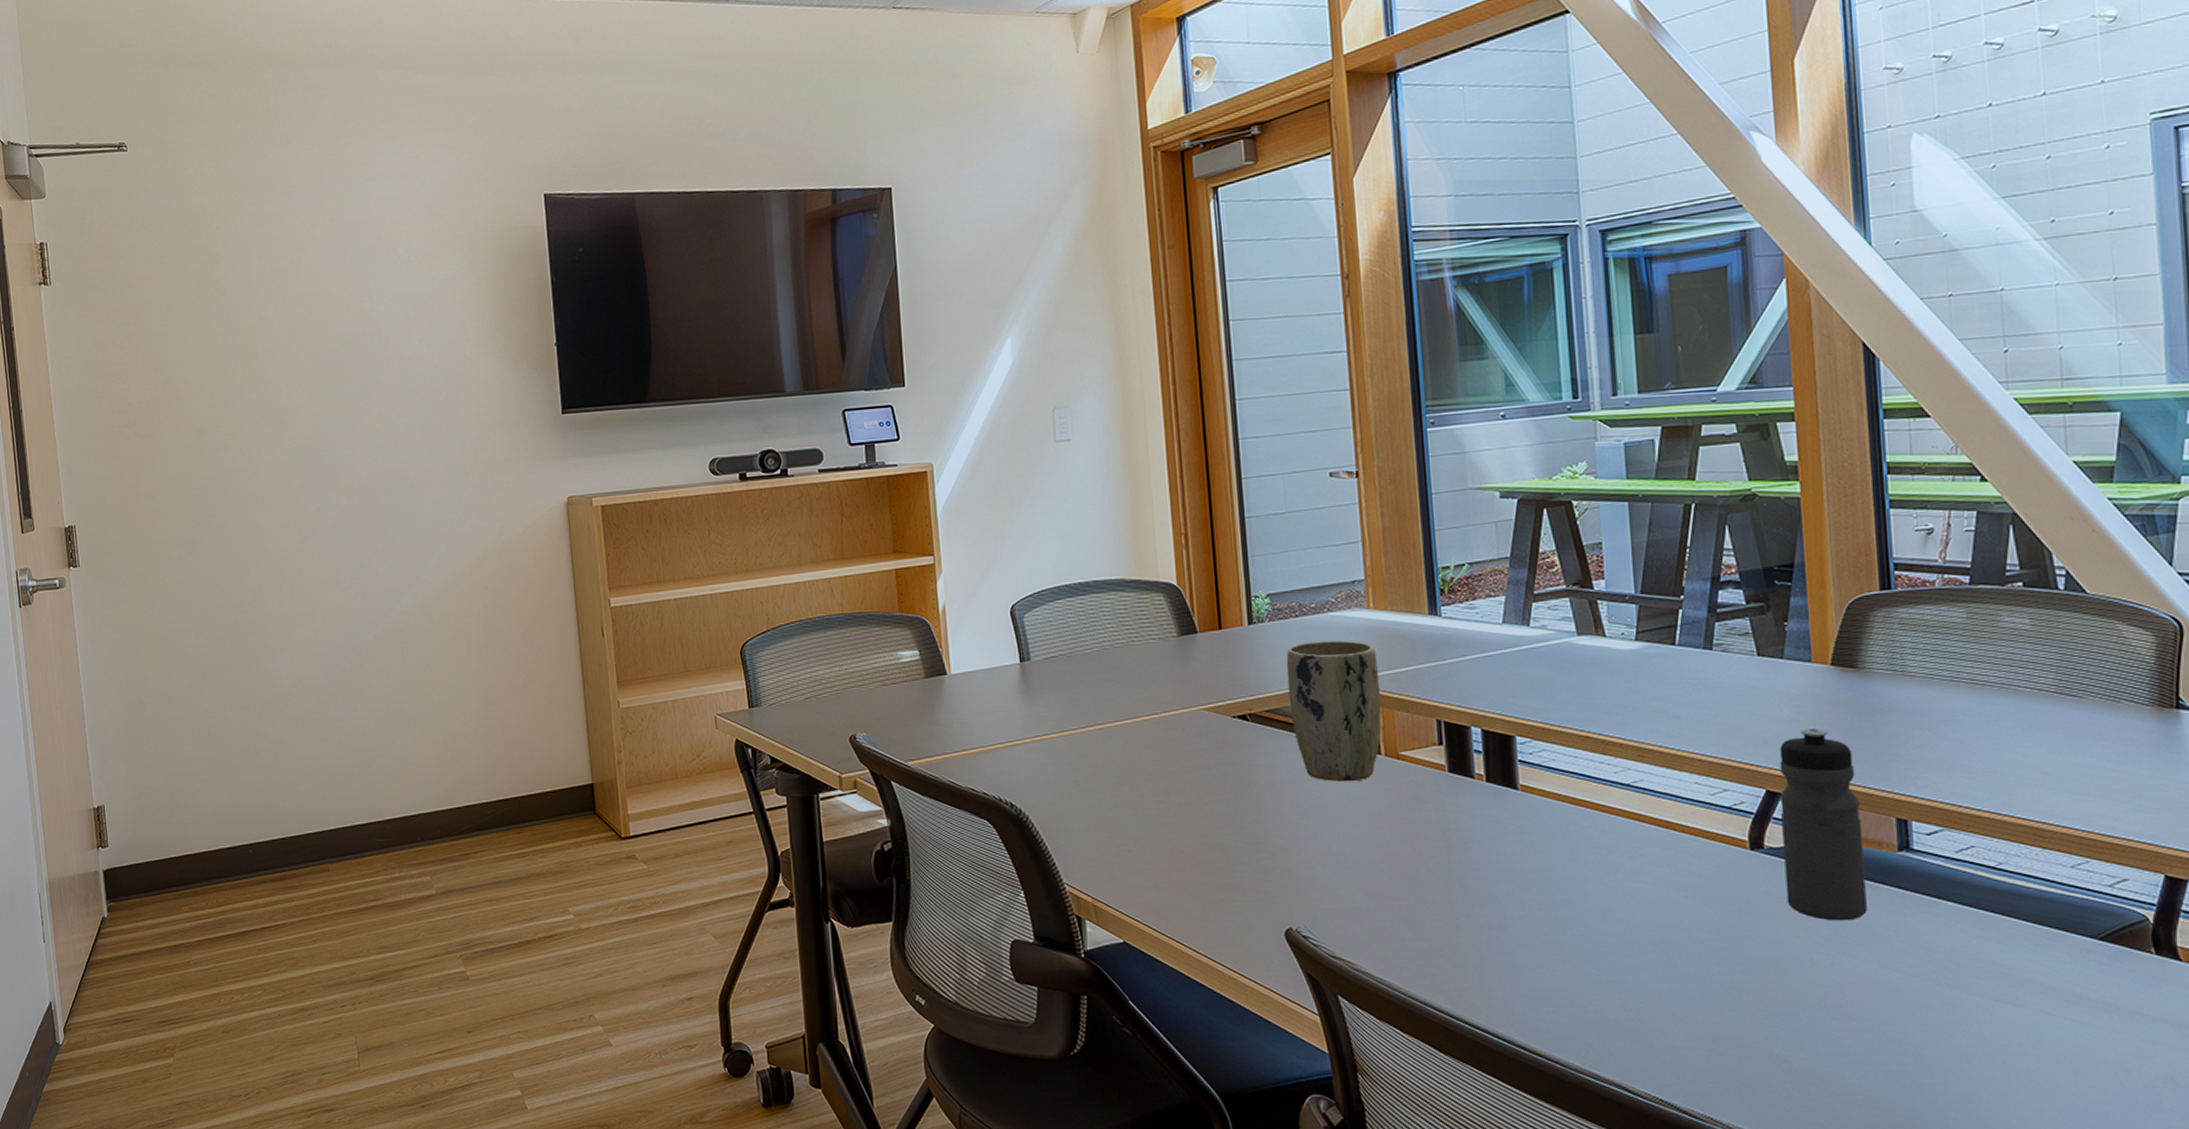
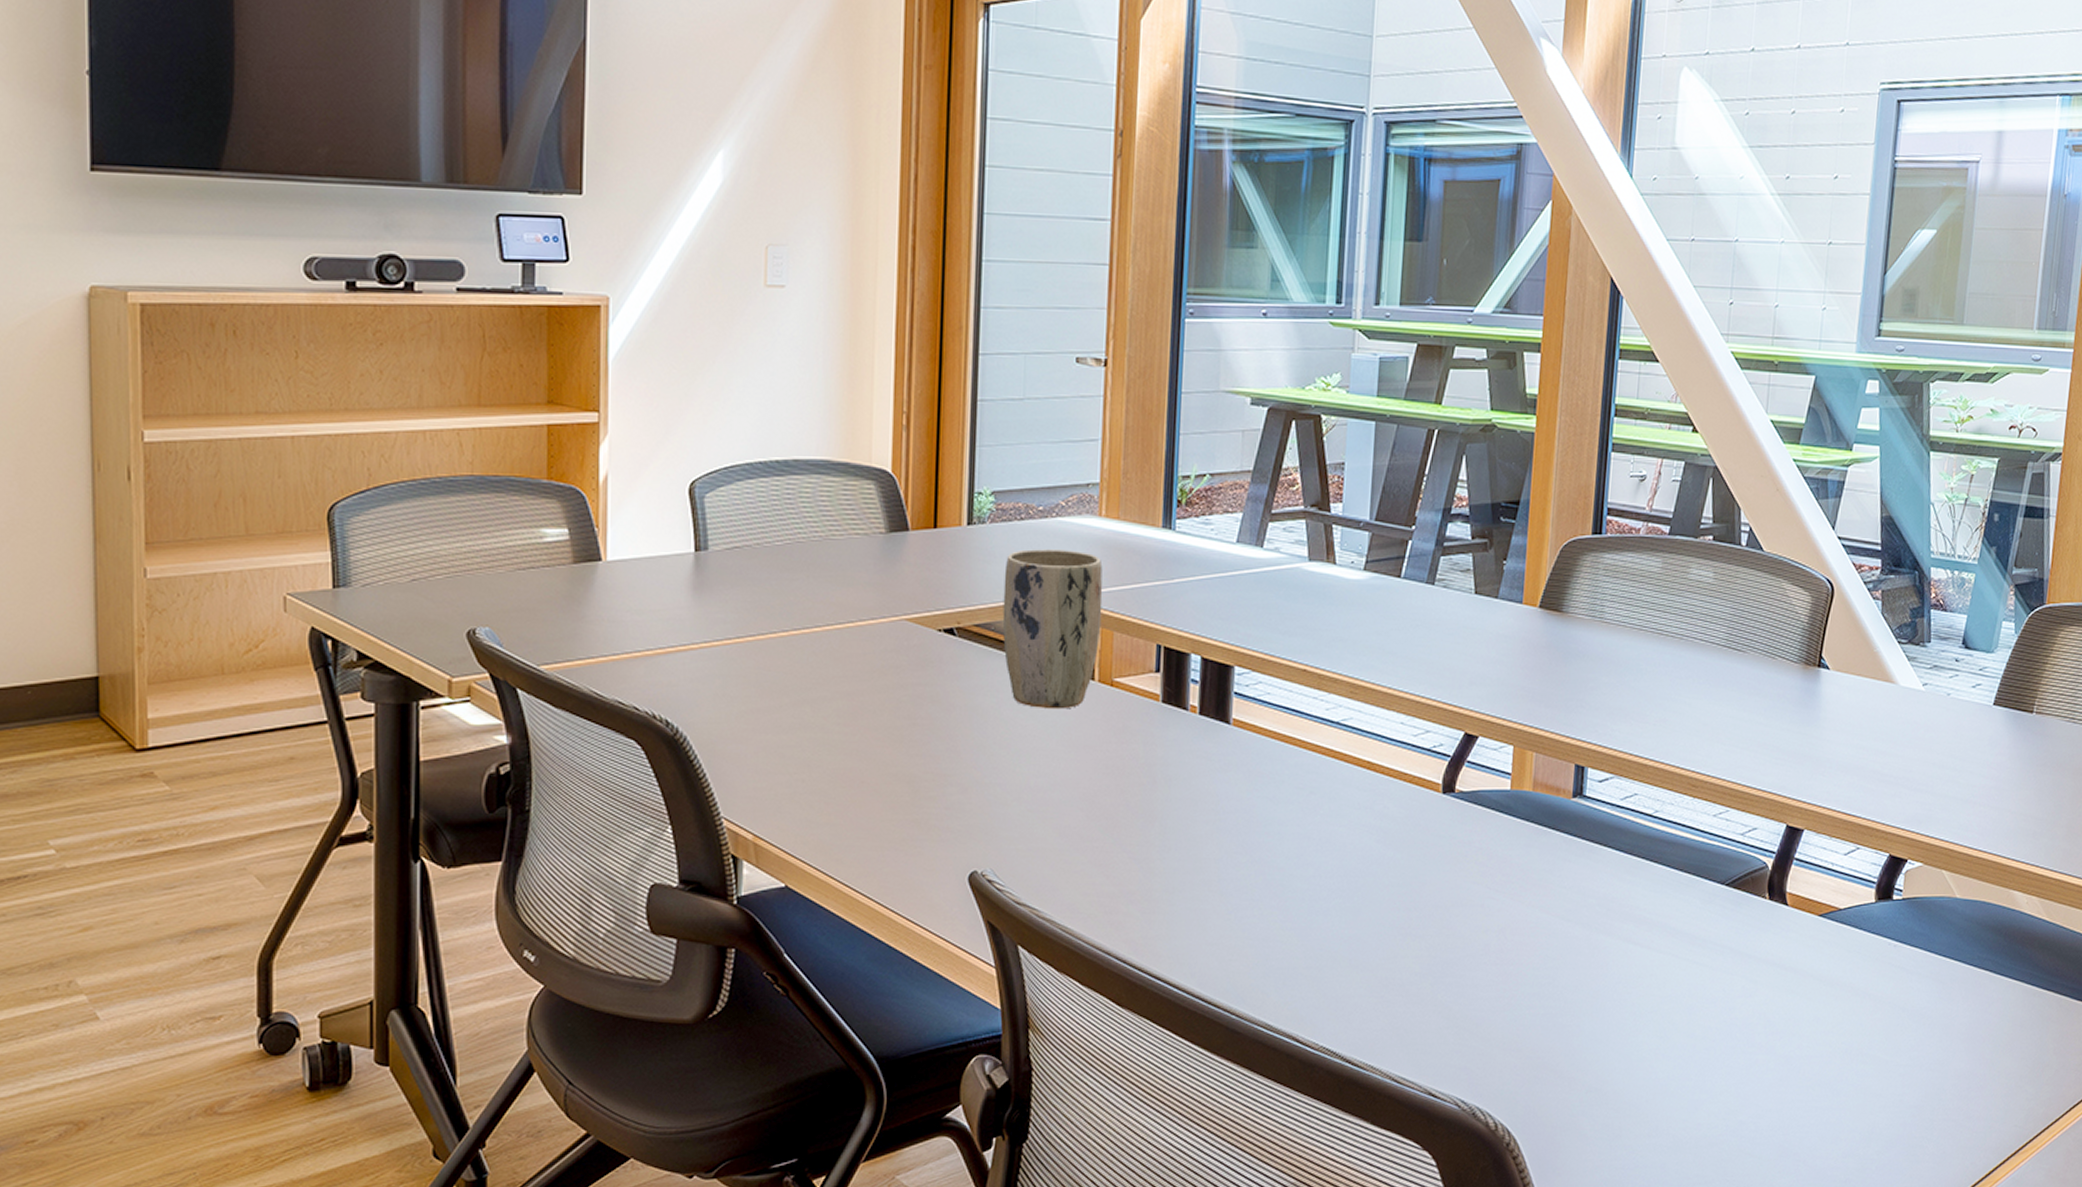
water bottle: present [1779,729,1867,921] -> none [1469,672,1546,866]

